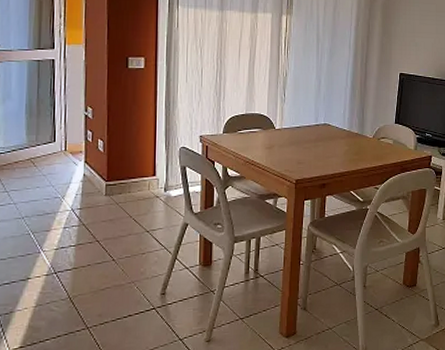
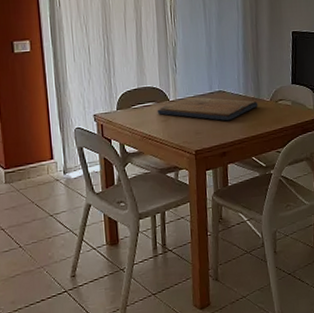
religious icon: none [262,127,361,154] -> present [157,96,258,121]

